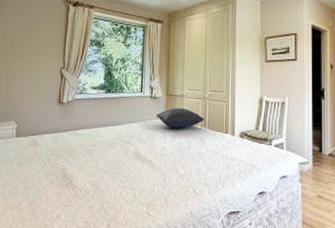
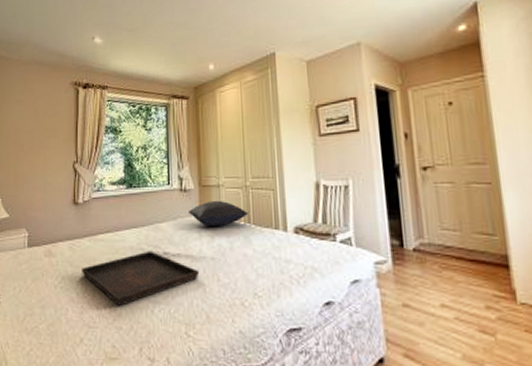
serving tray: none [62,145,162,189] -> present [82,250,200,306]

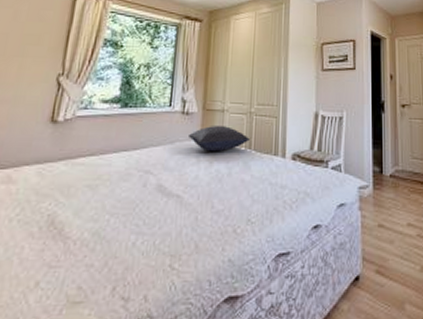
serving tray: present [82,250,200,306] -> none [50,176,193,240]

